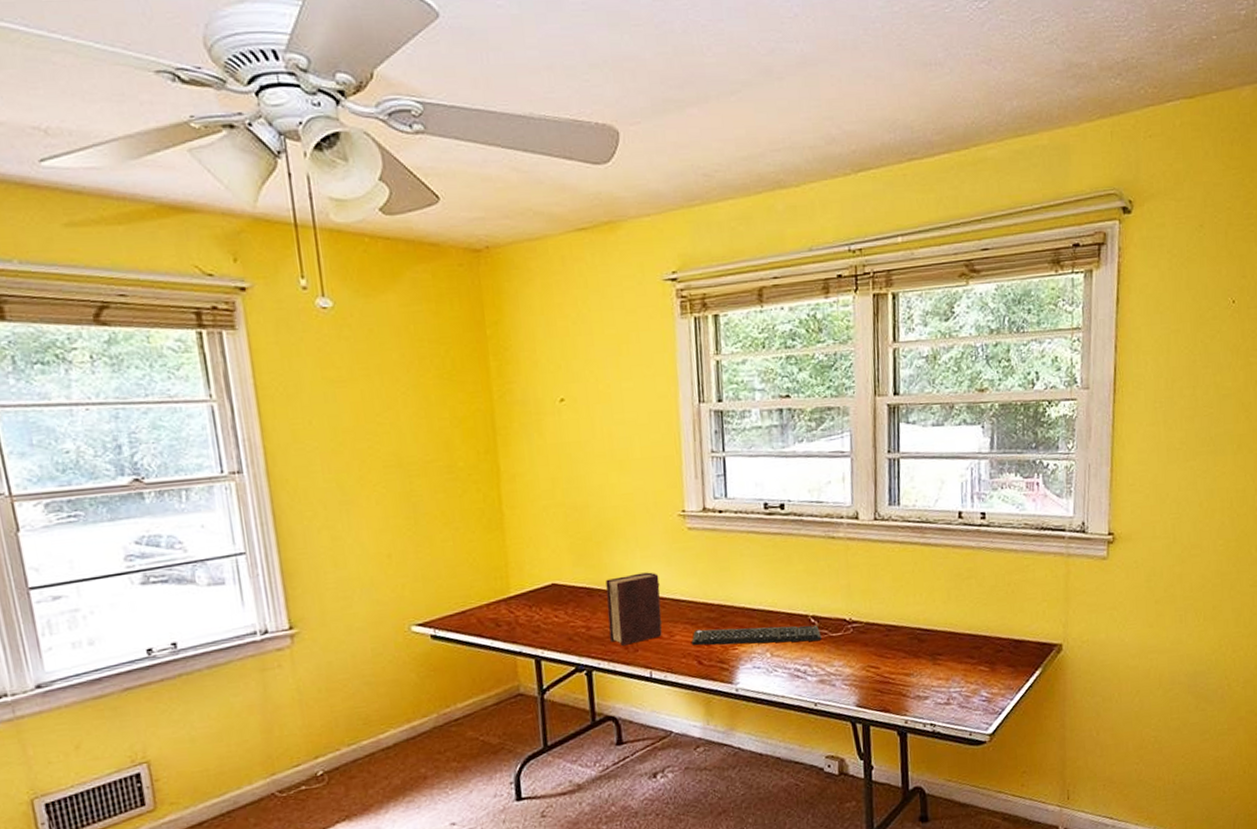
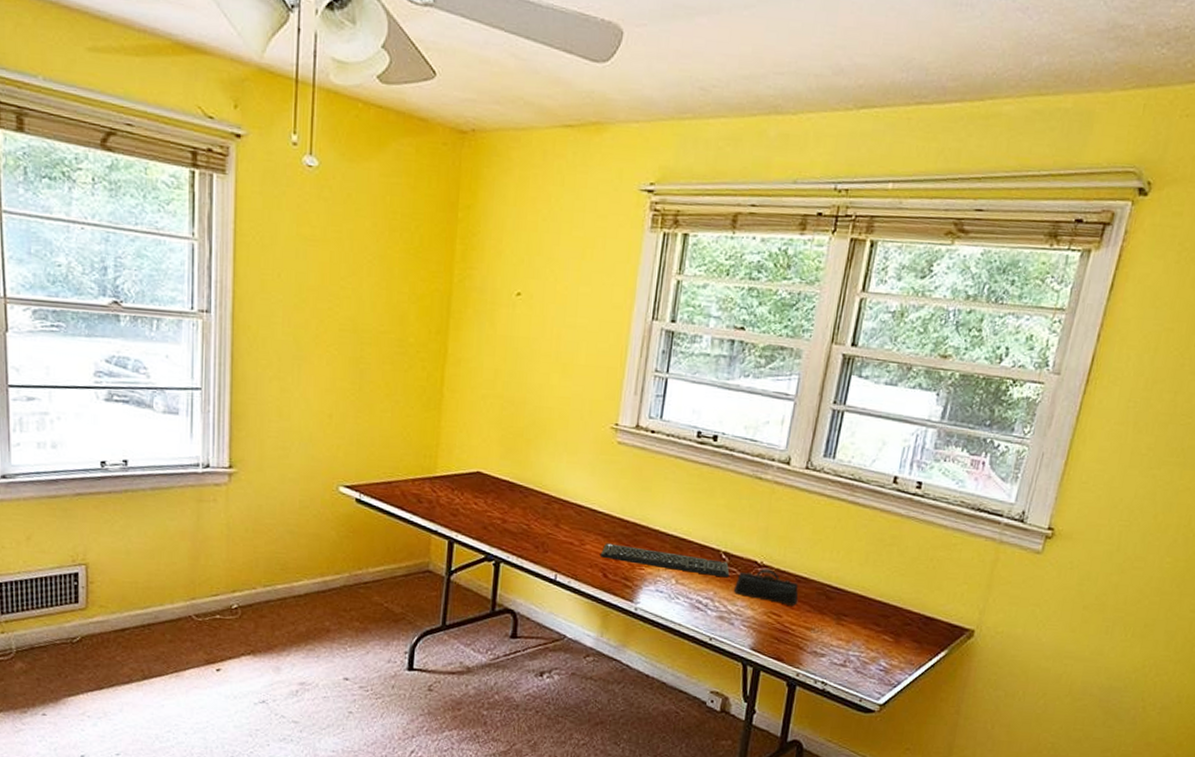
diary: present [605,572,662,647] -> none [522,477,581,545]
pencil case: none [828,624,893,656] -> present [733,569,799,606]

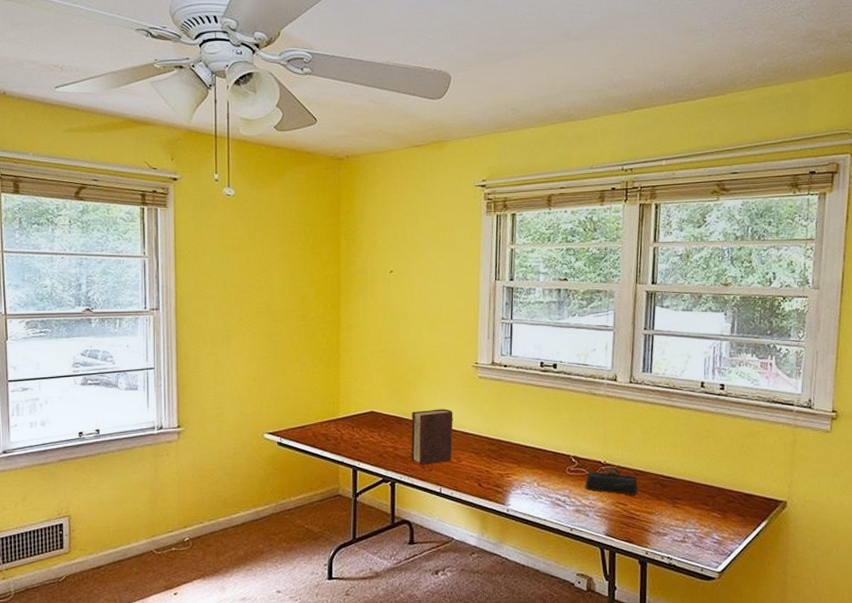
diary: none [522,477,581,545] -> present [410,409,453,466]
keyboard: present [601,543,730,578] -> none [475,458,580,477]

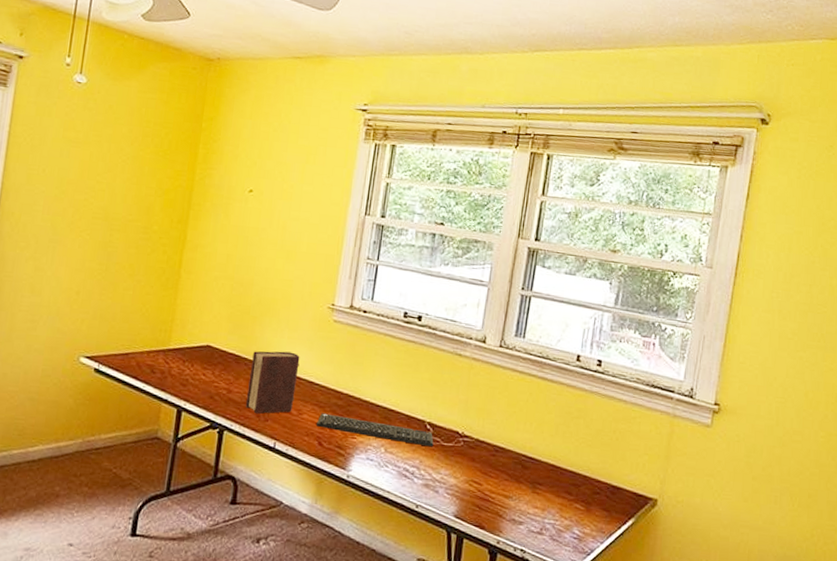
keyboard: none [475,458,580,477] -> present [317,413,434,447]
pencil case: present [585,467,639,495] -> none [437,439,497,474]

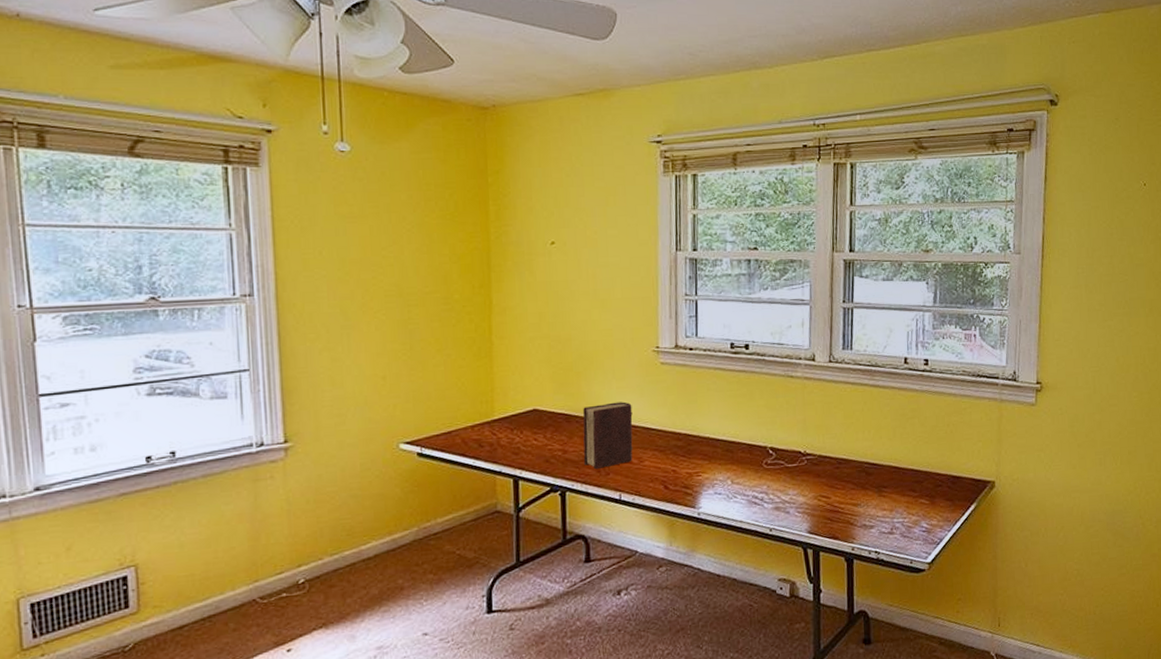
keyboard: present [317,413,434,447] -> none [659,456,779,472]

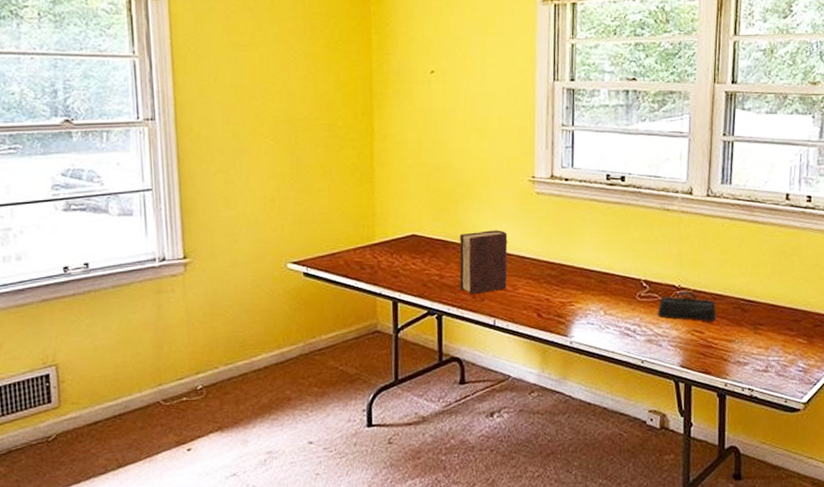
pencil case: none [784,457,842,487] -> present [657,291,717,322]

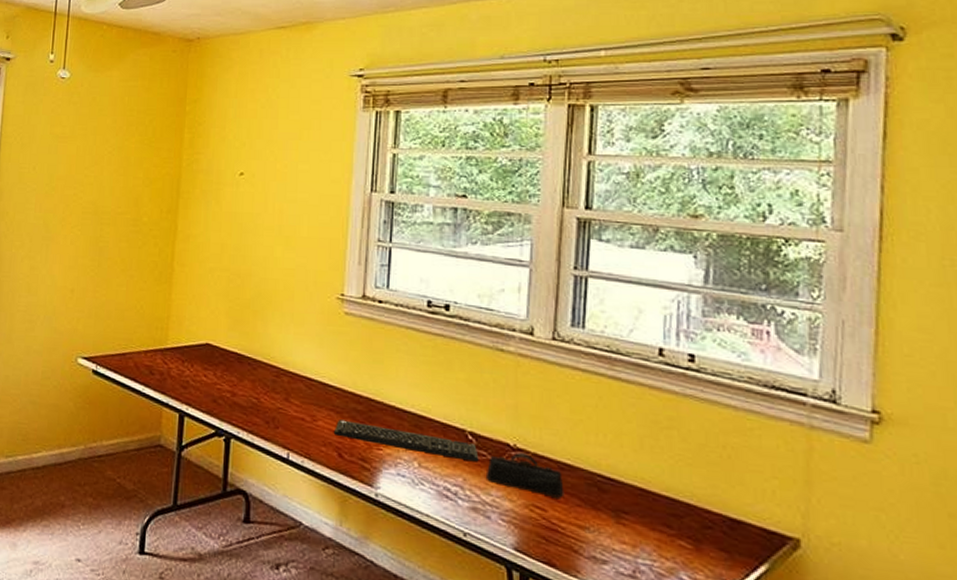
diary: present [459,230,508,295] -> none [252,348,309,420]
keyboard: none [533,285,652,304] -> present [334,419,479,462]

